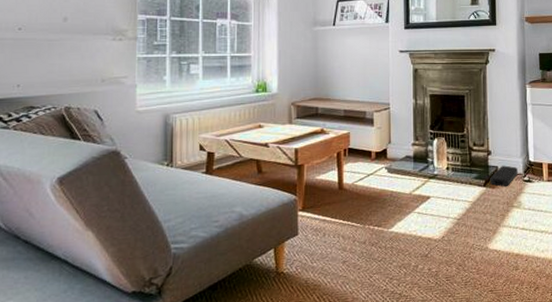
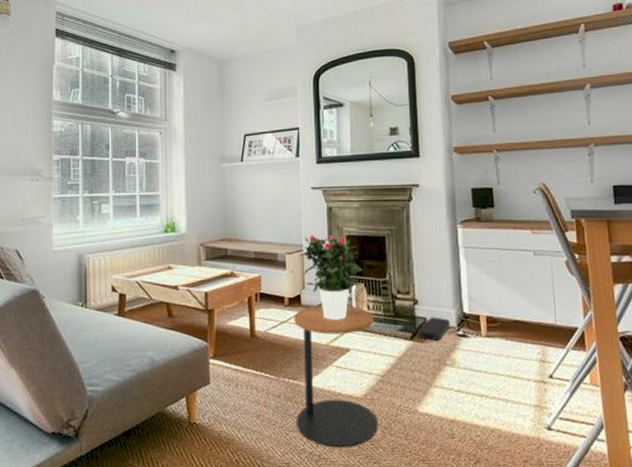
side table: none [380,157,454,286] -> present [294,304,378,448]
potted flower: none [386,93,444,171] -> present [299,234,363,320]

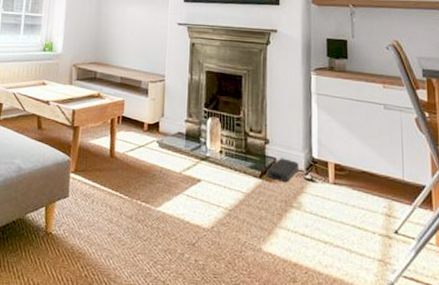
side table: present [294,304,378,448] -> none [145,133,226,278]
potted flower: present [299,234,363,320] -> none [161,67,219,151]

